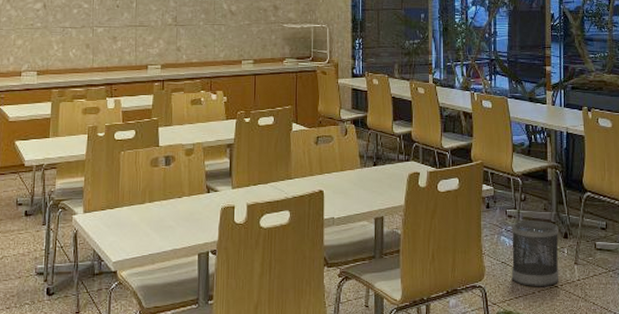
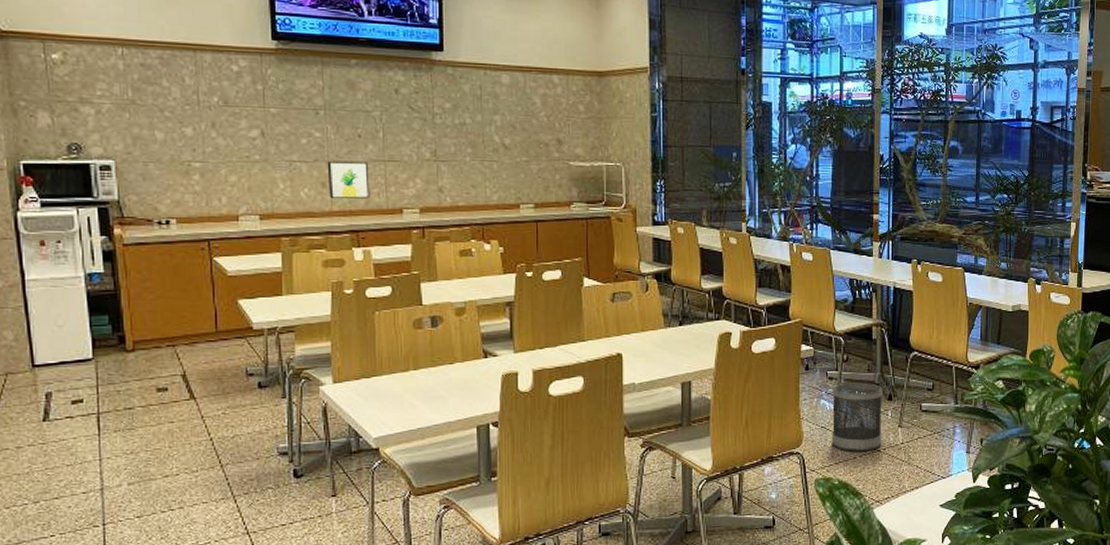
wall art: none [91,26,123,58] -> present [327,161,370,200]

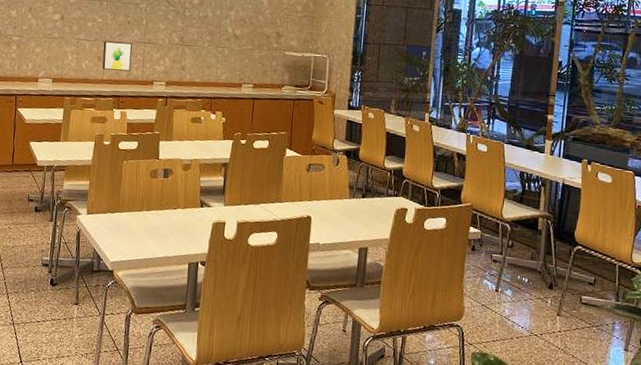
wastebasket: present [831,382,882,451] -> none [490,267,544,334]

